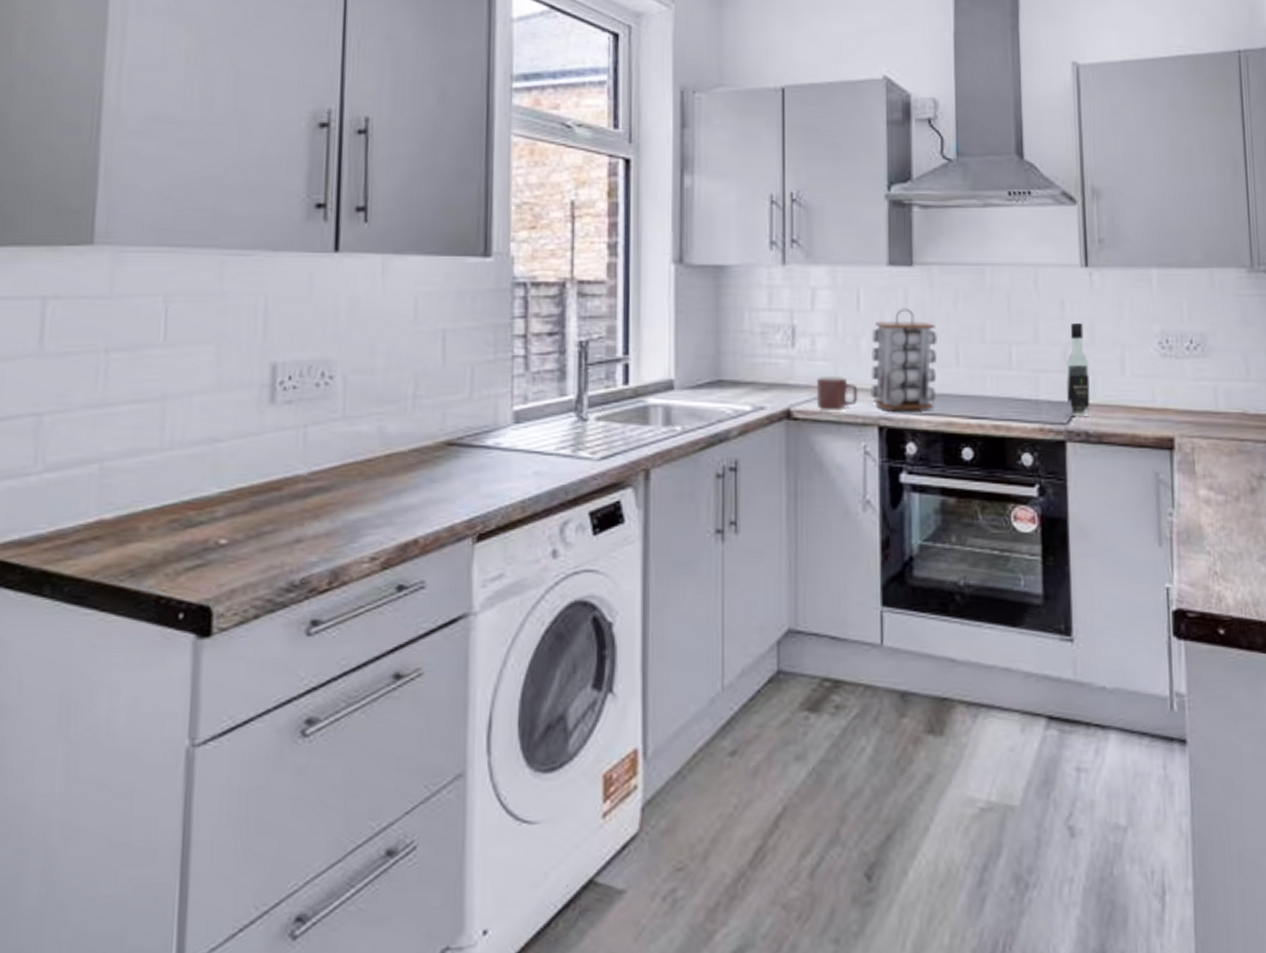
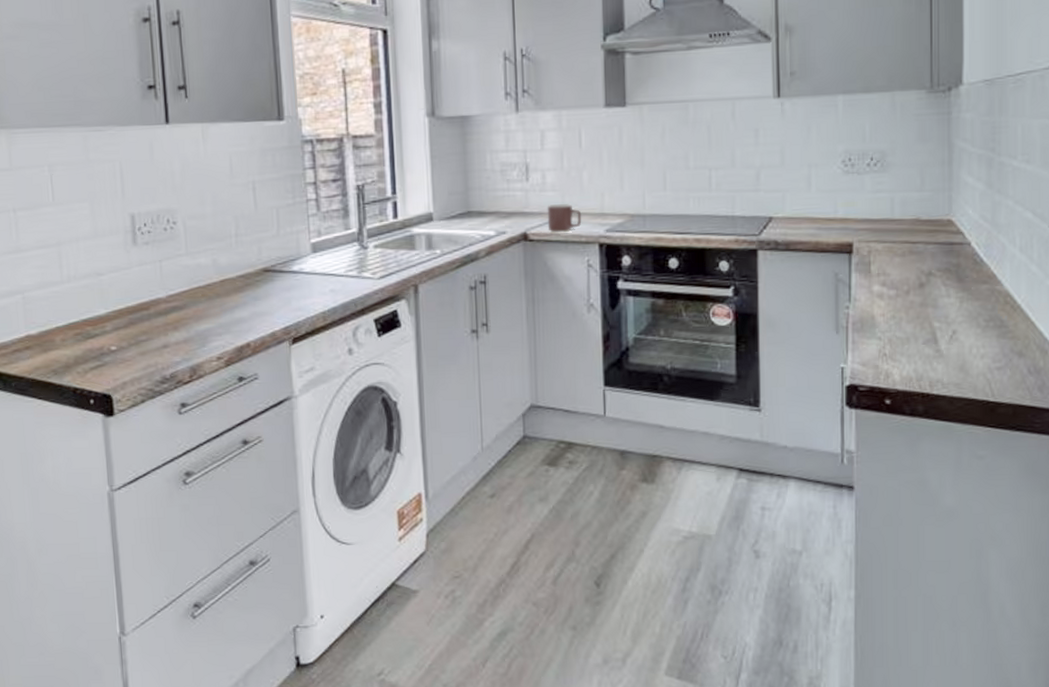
spice rack: present [869,308,939,411] -> none [591,143,649,230]
bottle: present [1066,322,1091,416] -> none [759,147,779,228]

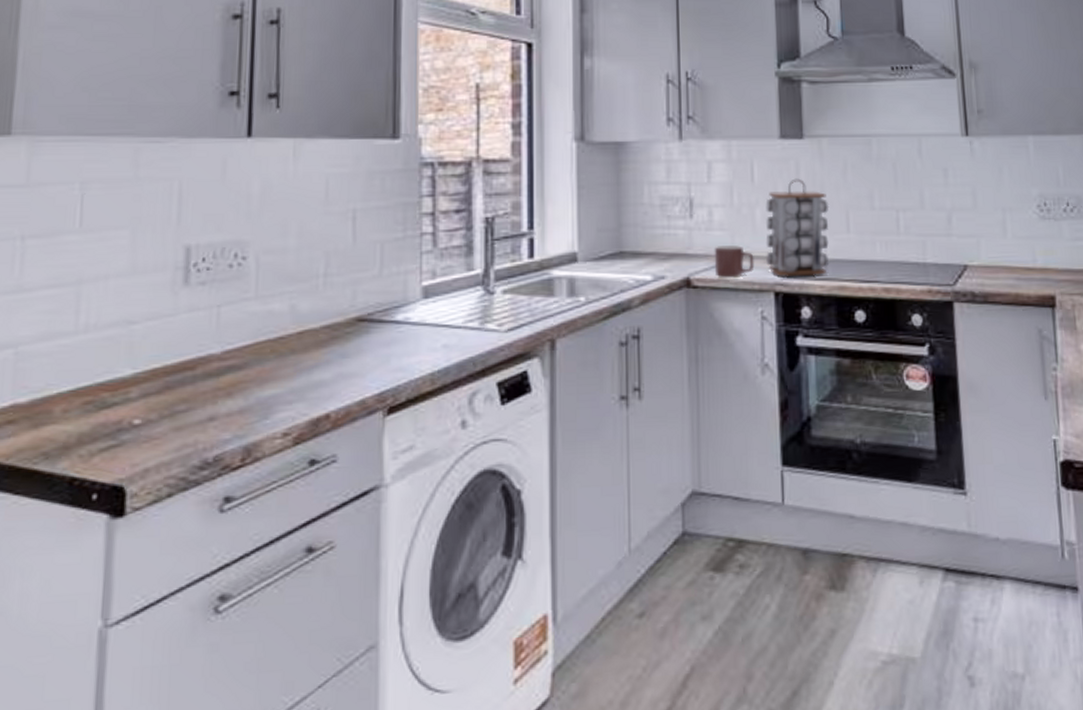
spice rack: none [591,143,649,230] -> present [765,178,830,277]

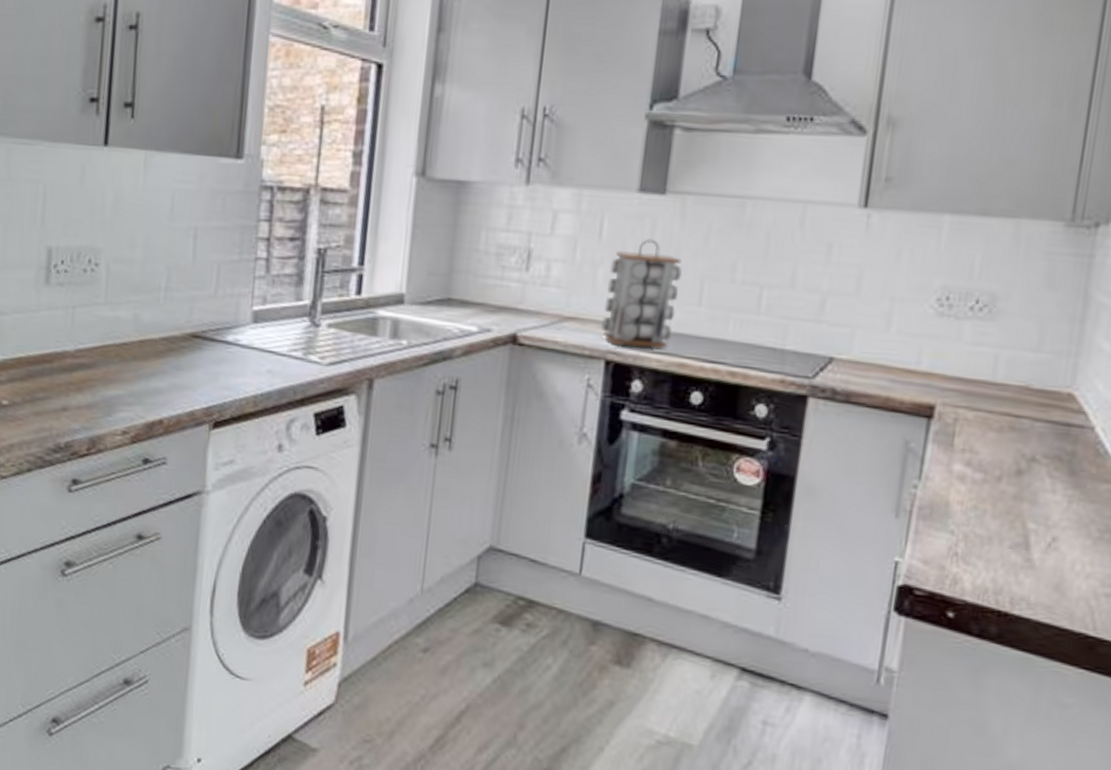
mug: present [714,244,755,279] -> none [544,304,589,342]

